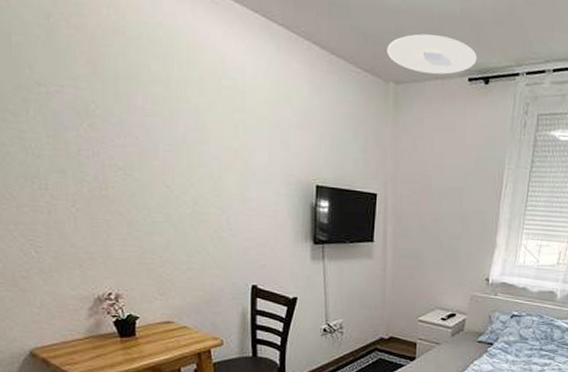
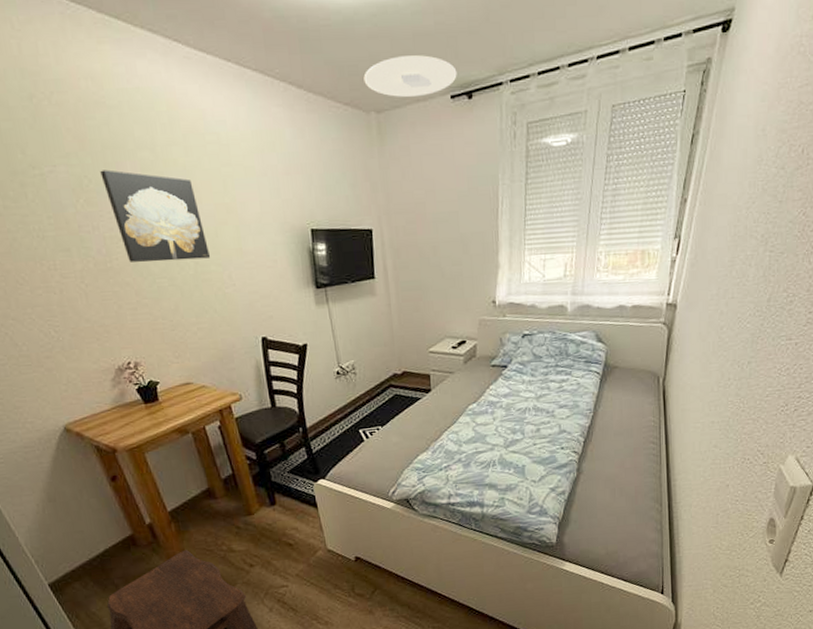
wall art: none [109,97,211,200] -> present [100,169,211,262]

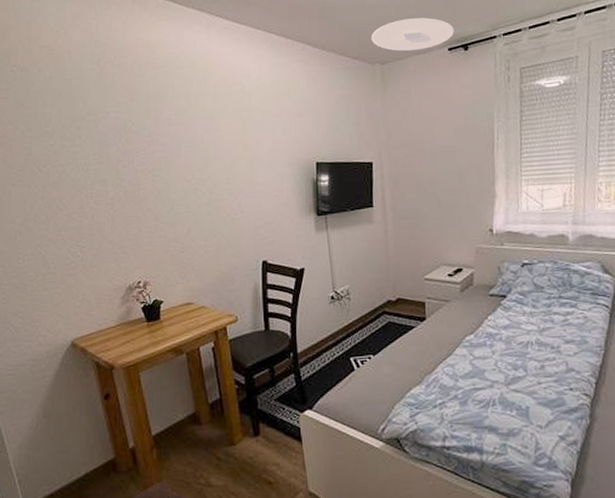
wall art: present [100,169,211,262] -> none [142,115,225,191]

